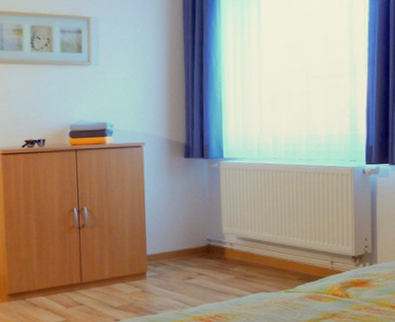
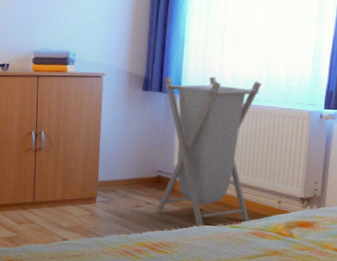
laundry hamper: none [206,139,303,296] -> present [157,76,262,229]

